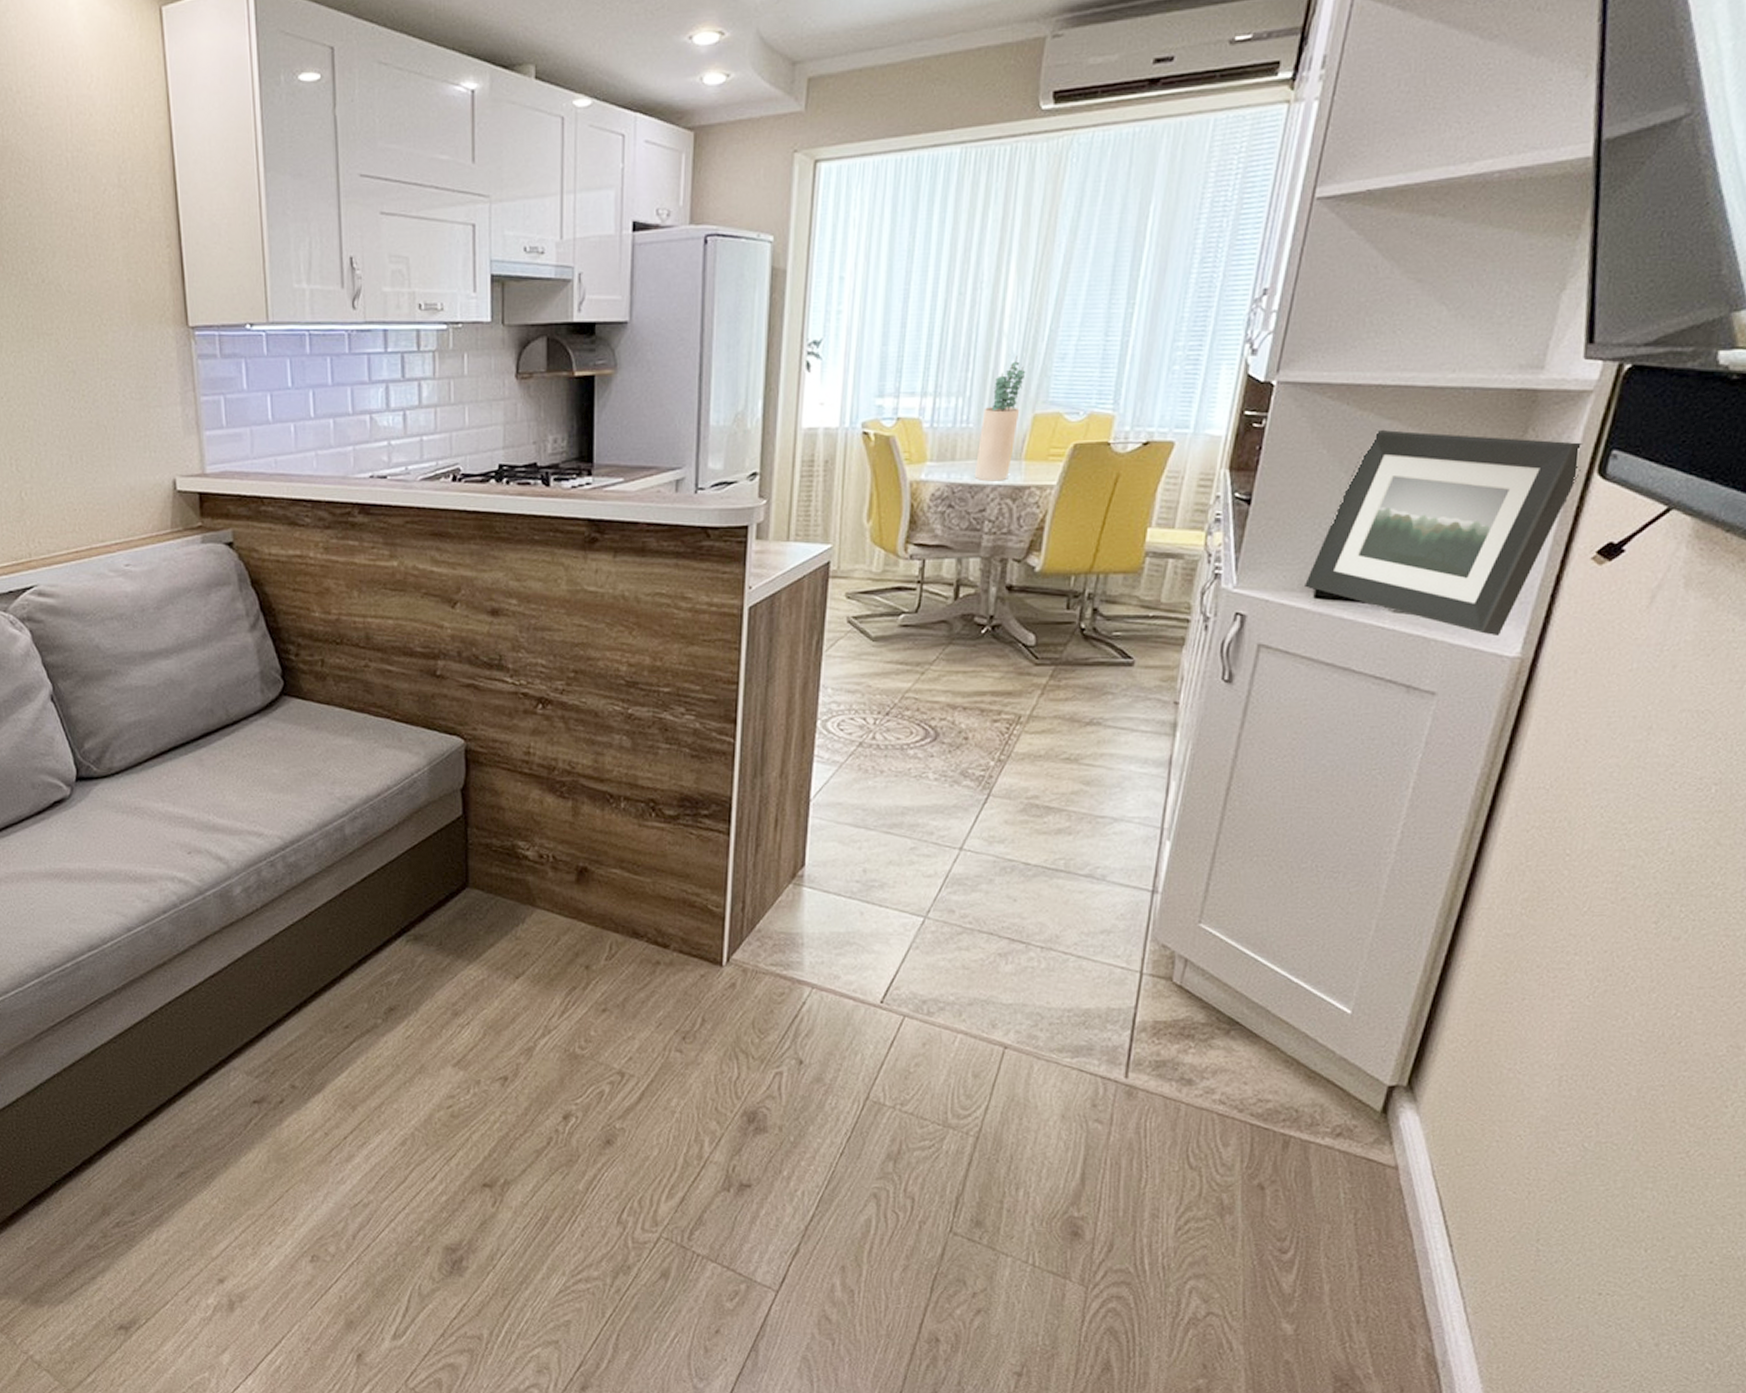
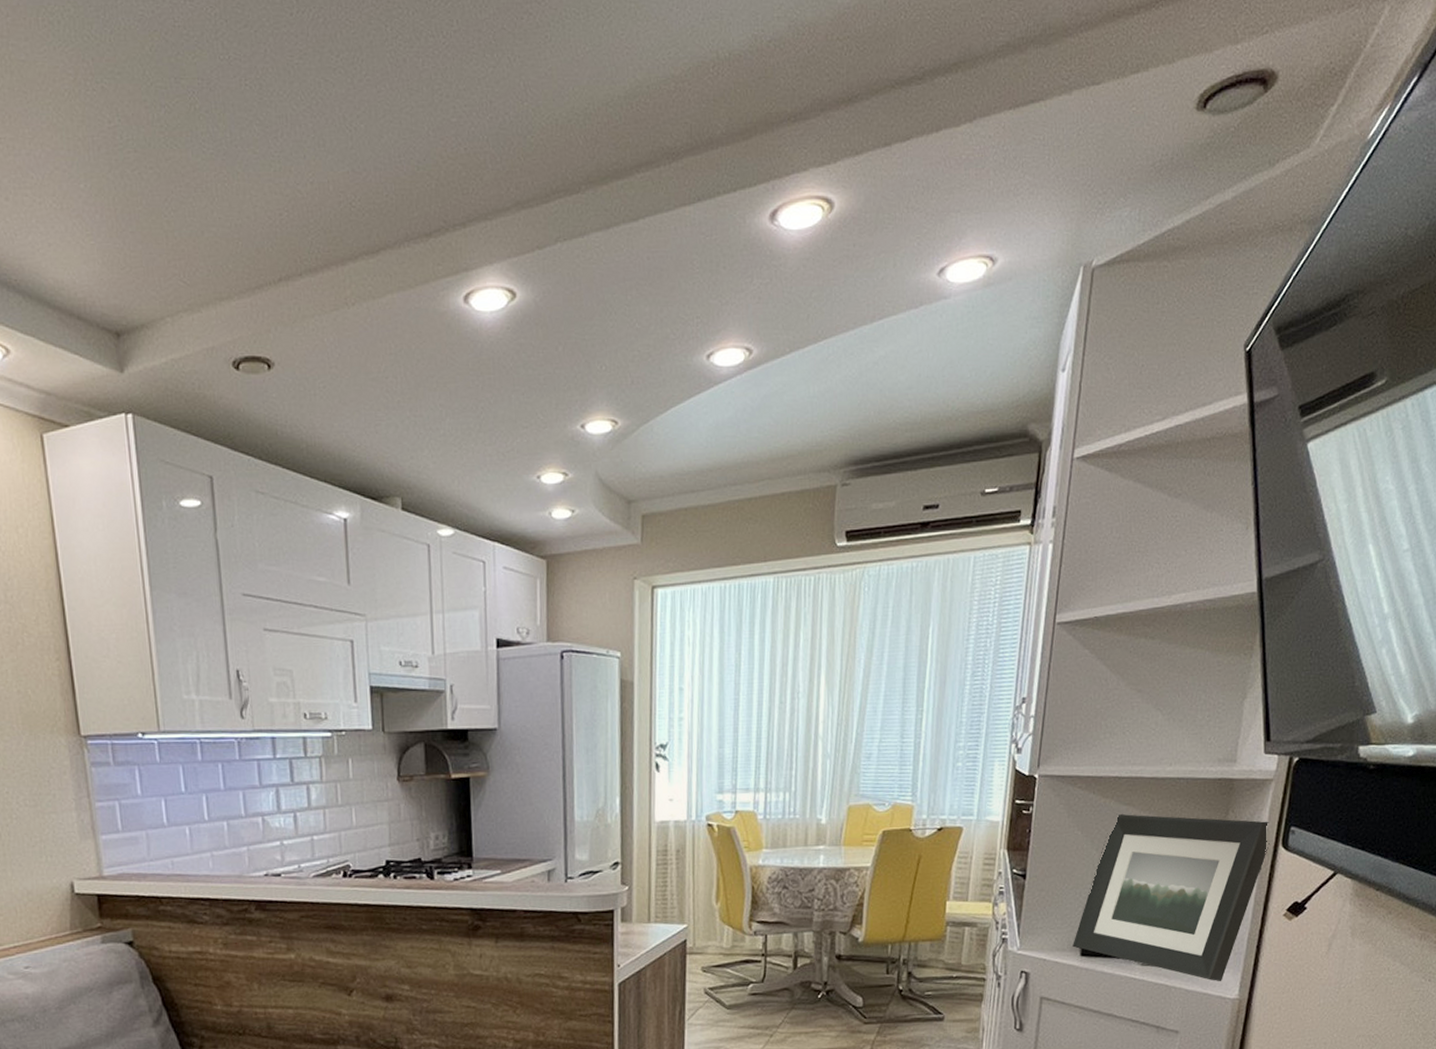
vase: present [974,355,1026,482] -> none [803,755,840,865]

